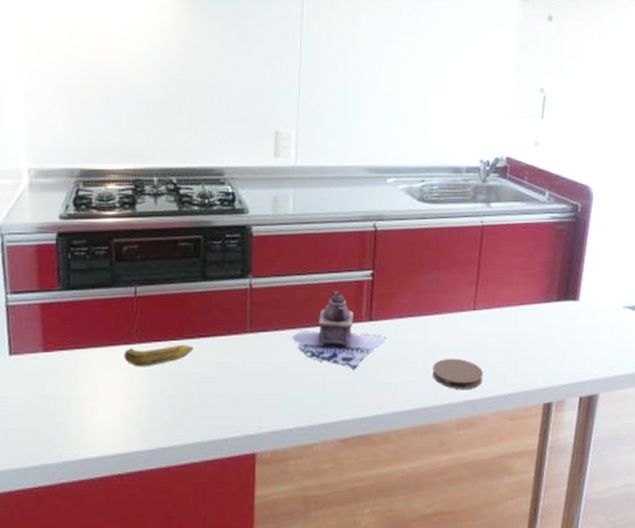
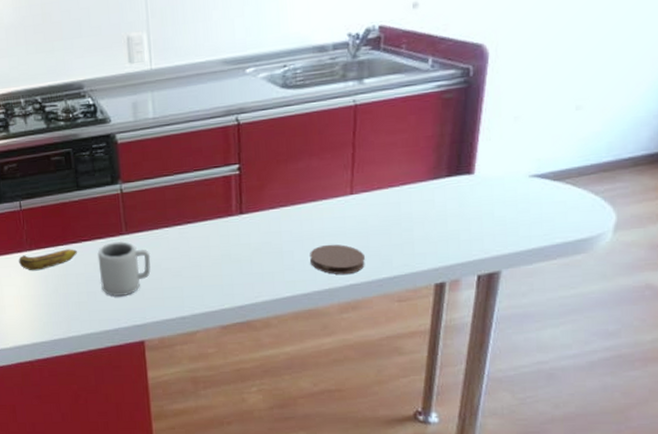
cup: none [215,339,274,401] -> present [97,240,151,296]
teapot: present [292,291,386,370] -> none [166,188,259,262]

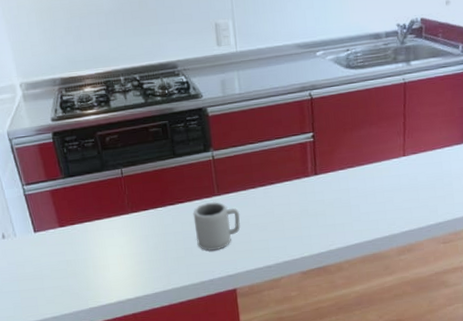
banana: present [19,249,77,271] -> none [121,210,175,232]
coaster: present [309,244,365,275] -> none [372,197,417,223]

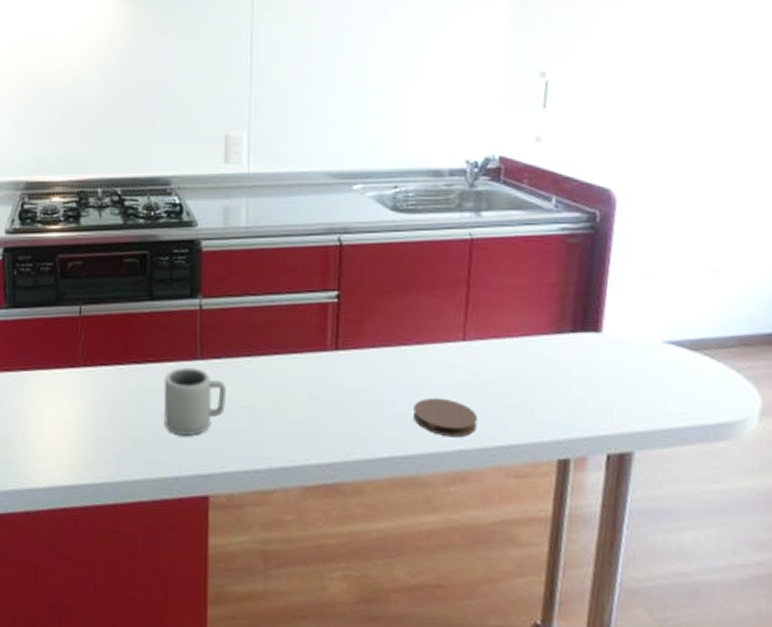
coaster: none [372,197,417,223] -> present [412,397,477,437]

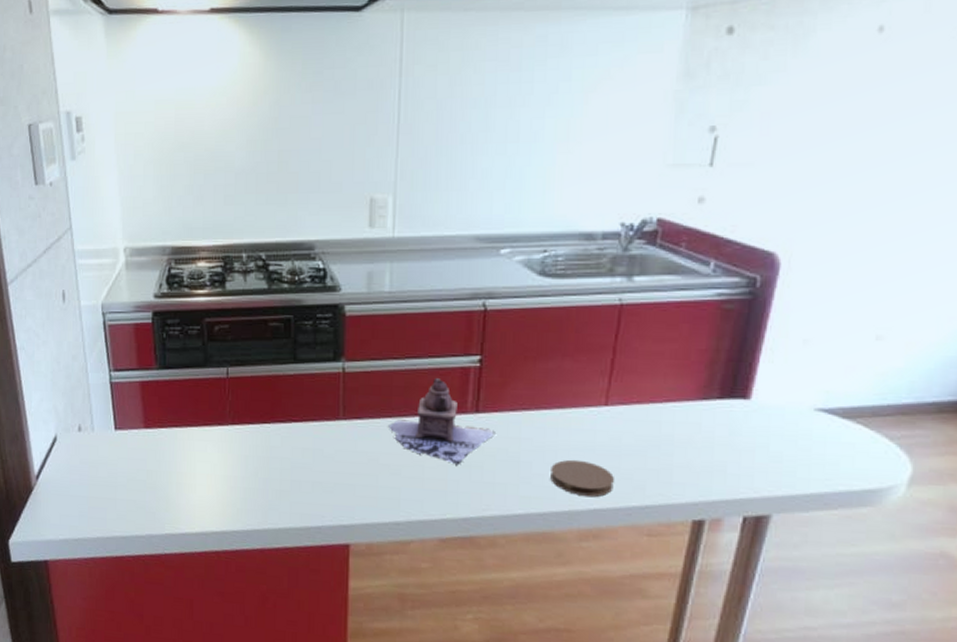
cup: present [164,366,227,435] -> none [307,426,368,490]
teapot: none [248,315,356,406] -> present [389,378,495,465]

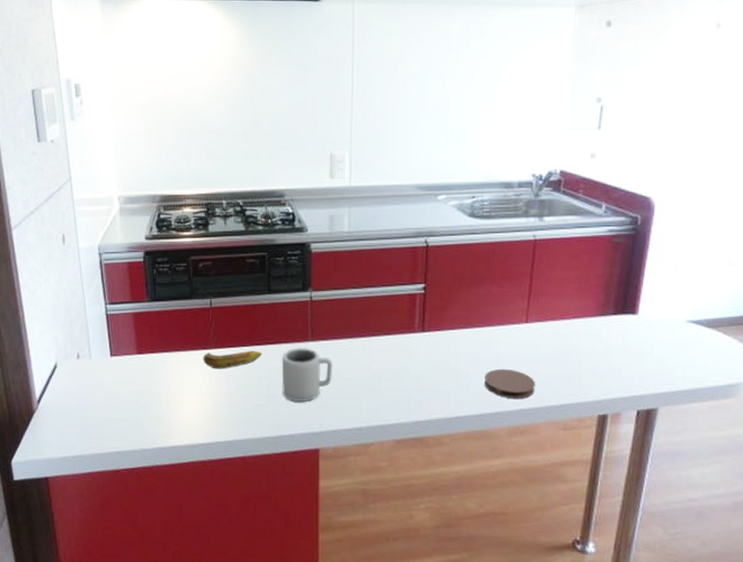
banana: none [218,428,285,449] -> present [203,350,262,370]
cup: none [307,426,368,490] -> present [281,347,333,402]
teapot: present [389,378,495,465] -> none [350,304,439,377]

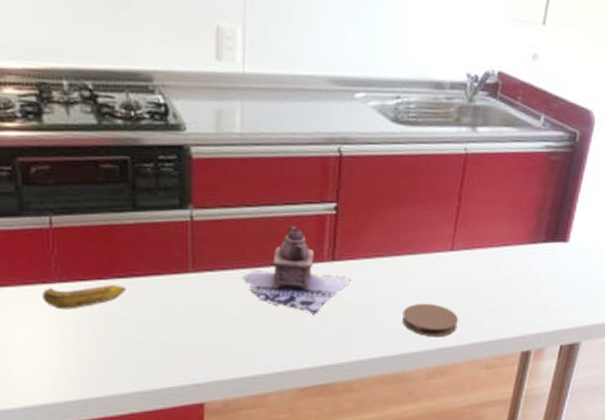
cup: present [281,347,333,402] -> none [153,279,221,347]
teapot: none [350,304,439,377] -> present [243,227,351,315]

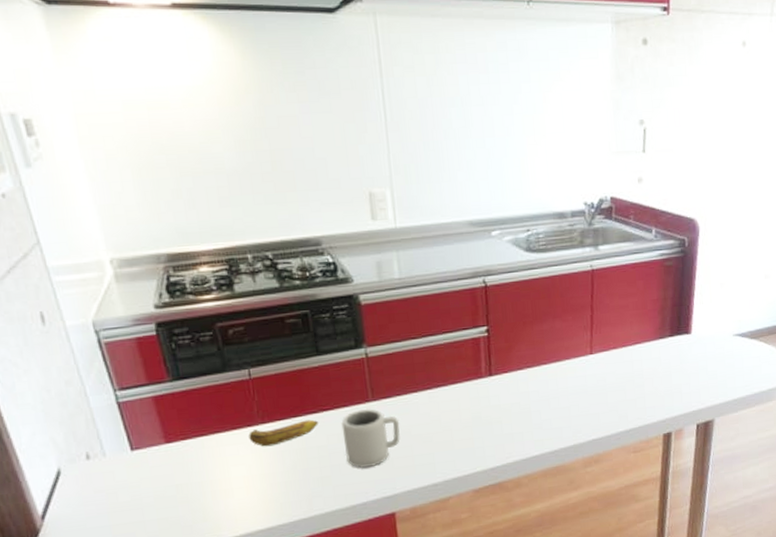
cup: none [153,279,221,347] -> present [341,408,400,468]
teapot: present [243,227,351,315] -> none [415,351,508,424]
coaster: present [401,303,458,336] -> none [555,401,605,431]

